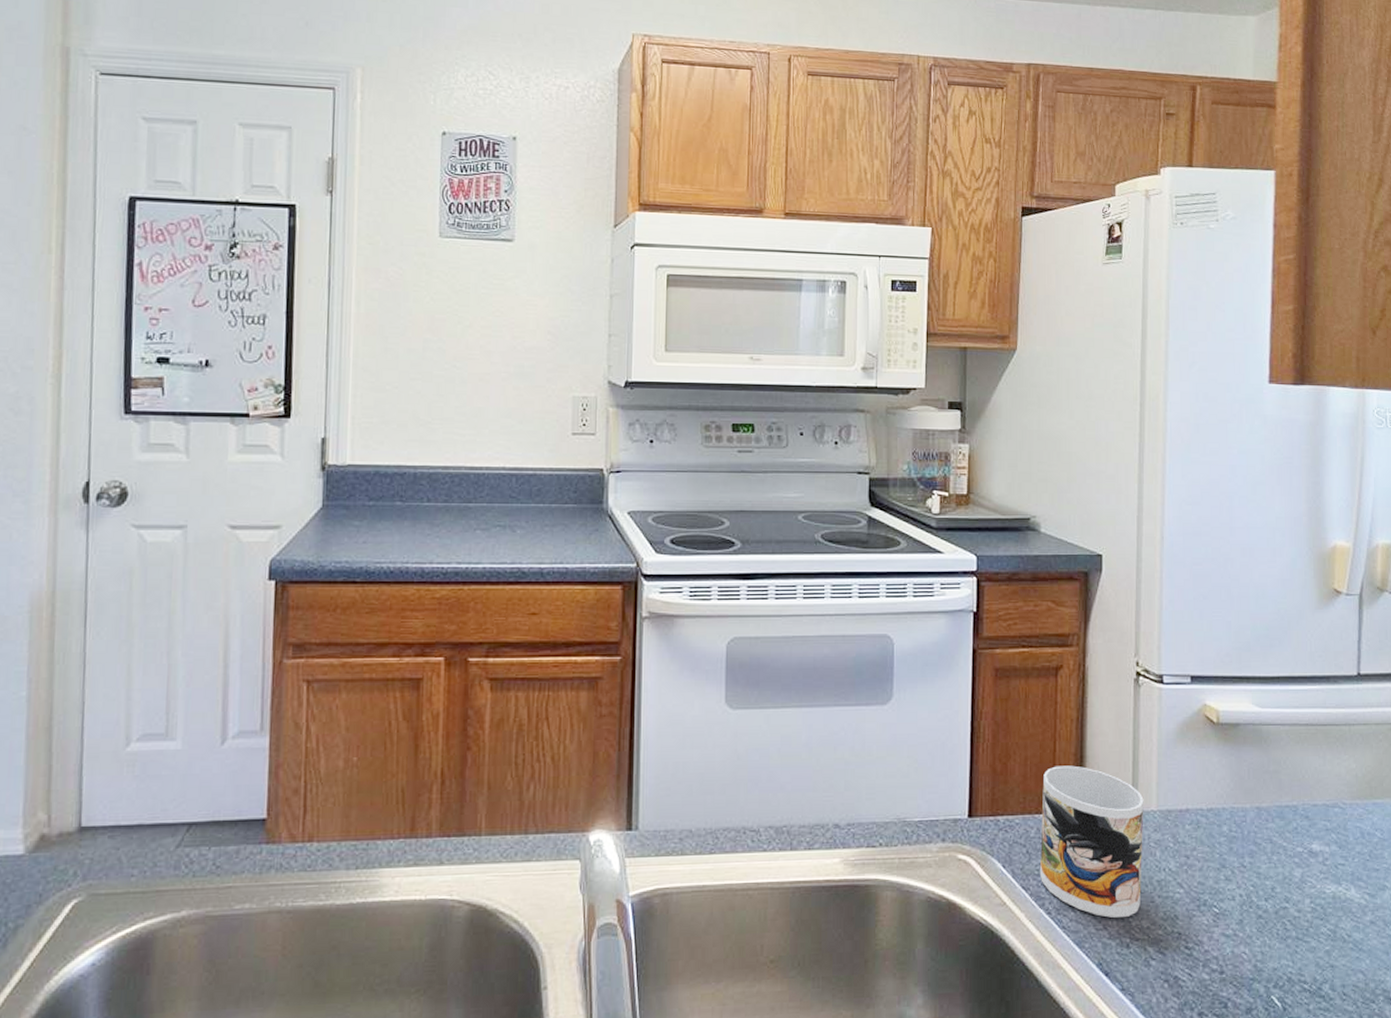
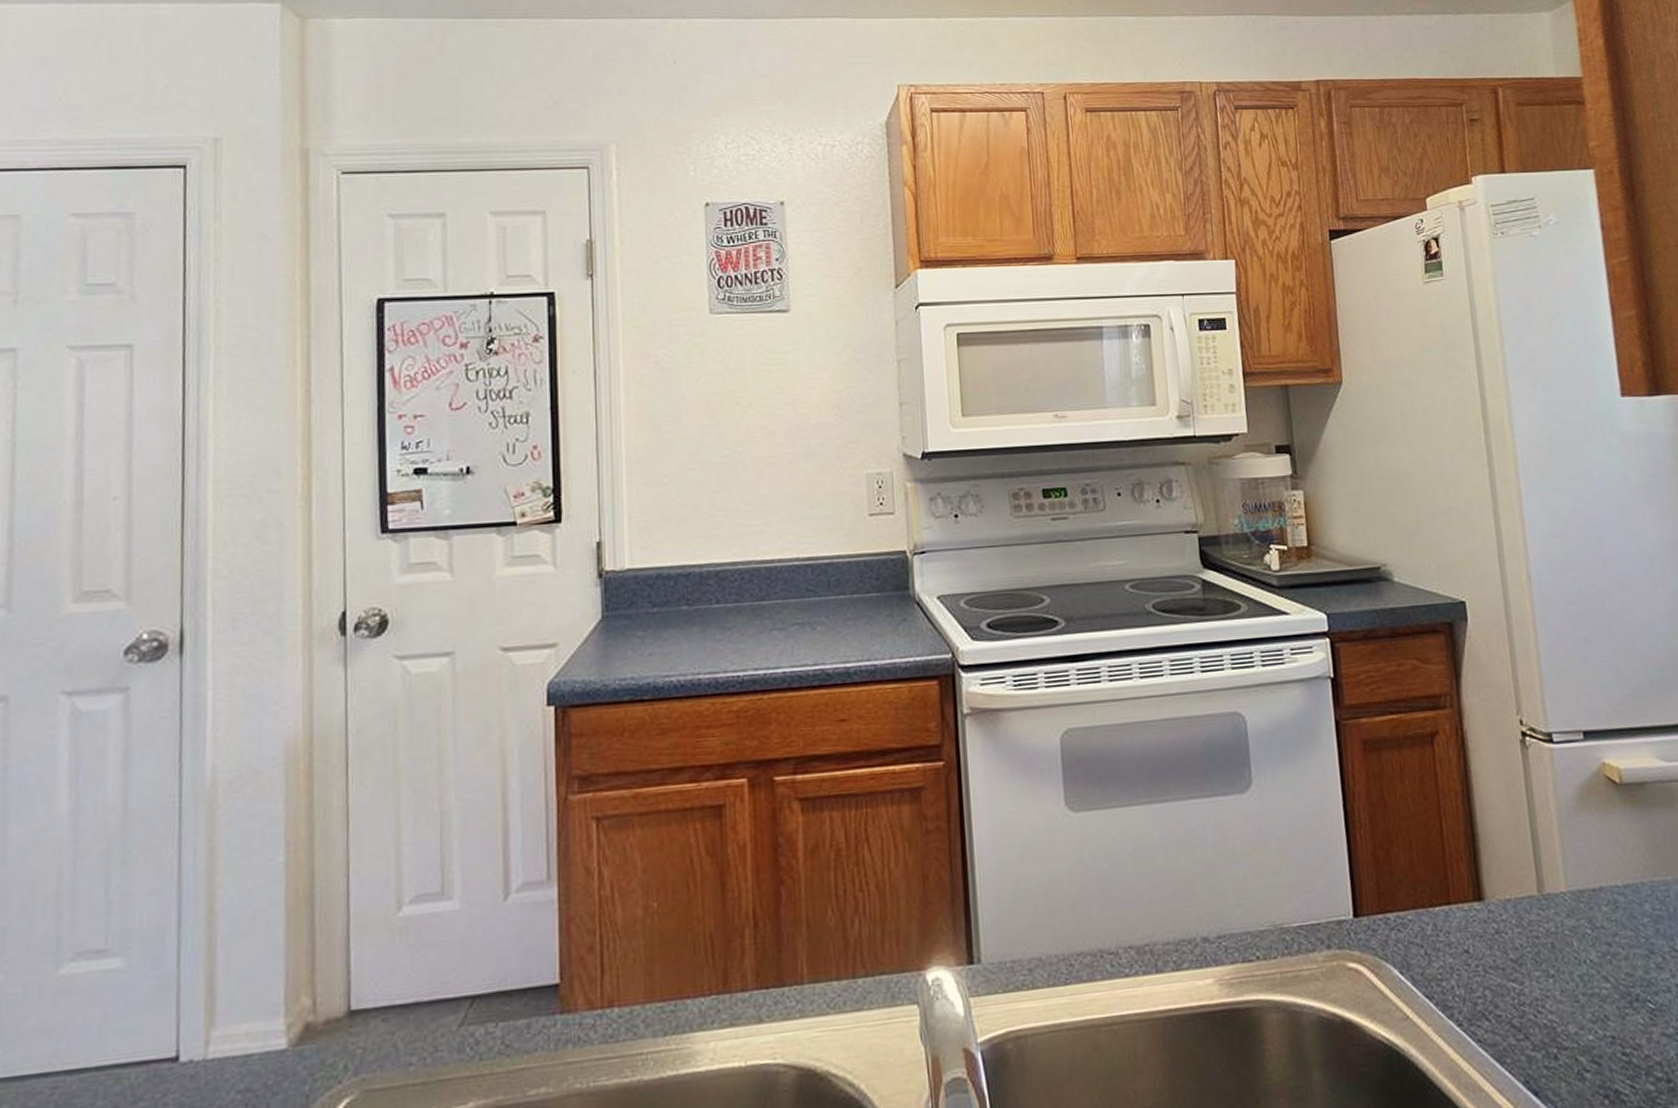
mug: present [1039,765,1144,919] -> none [1432,846,1564,1025]

